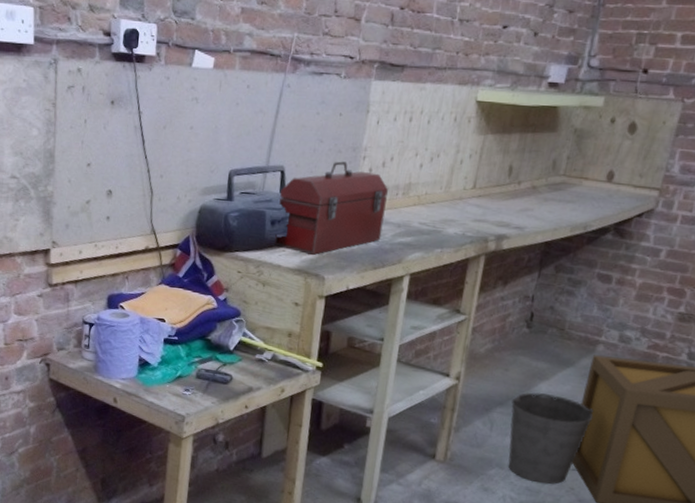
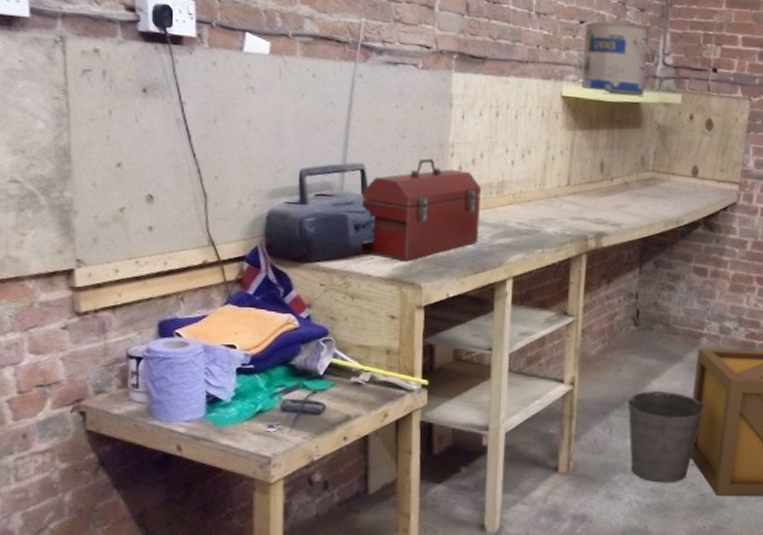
paint can: none [496,25,587,101] -> present [580,21,658,97]

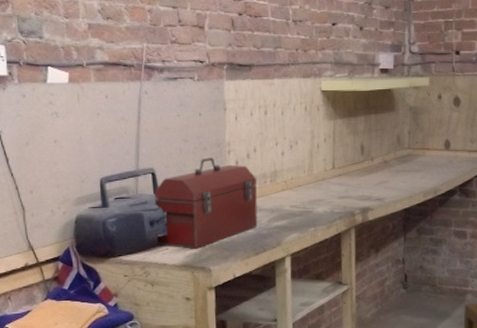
paint can: present [580,21,658,97] -> none [337,20,403,85]

